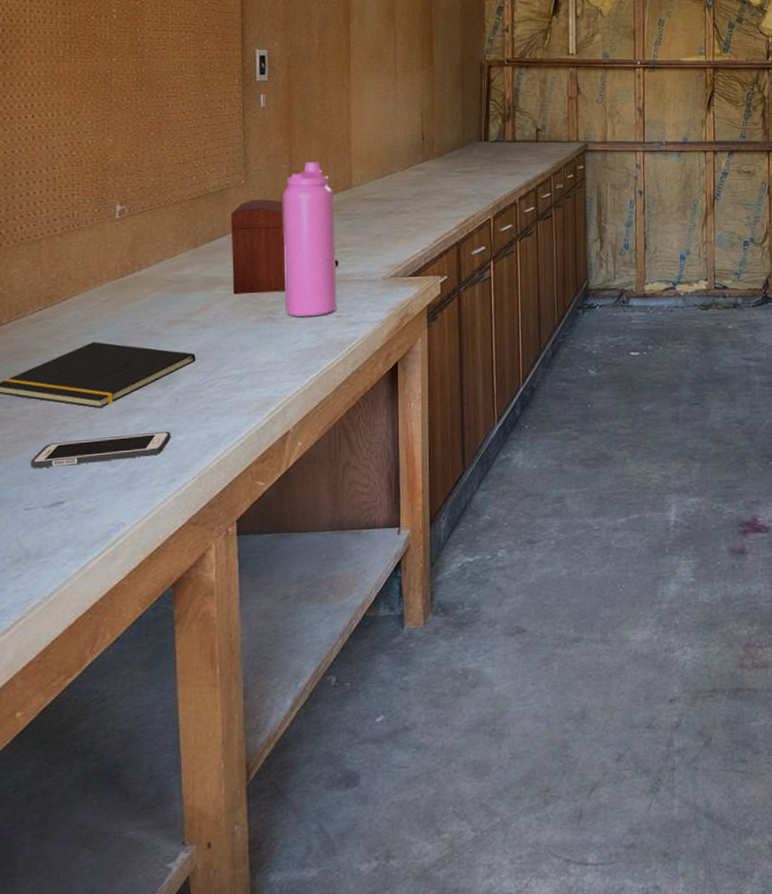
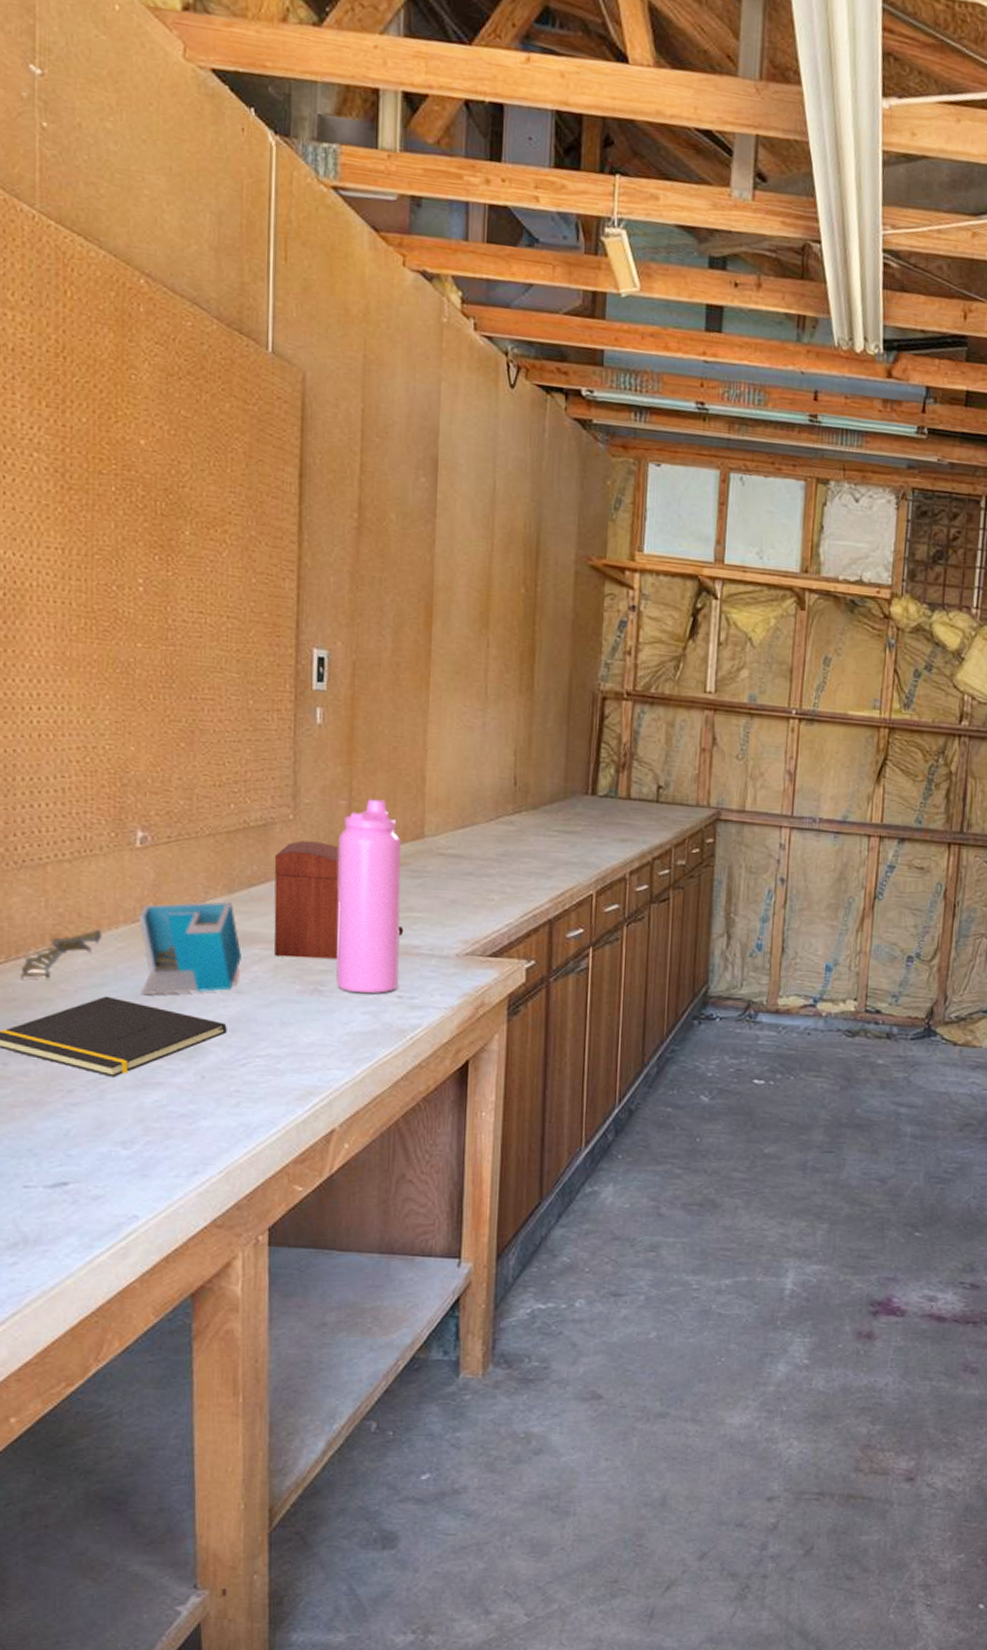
architectural model: none [20,254,206,338] -> present [20,901,241,995]
cell phone: present [30,431,171,468] -> none [30,1112,195,1141]

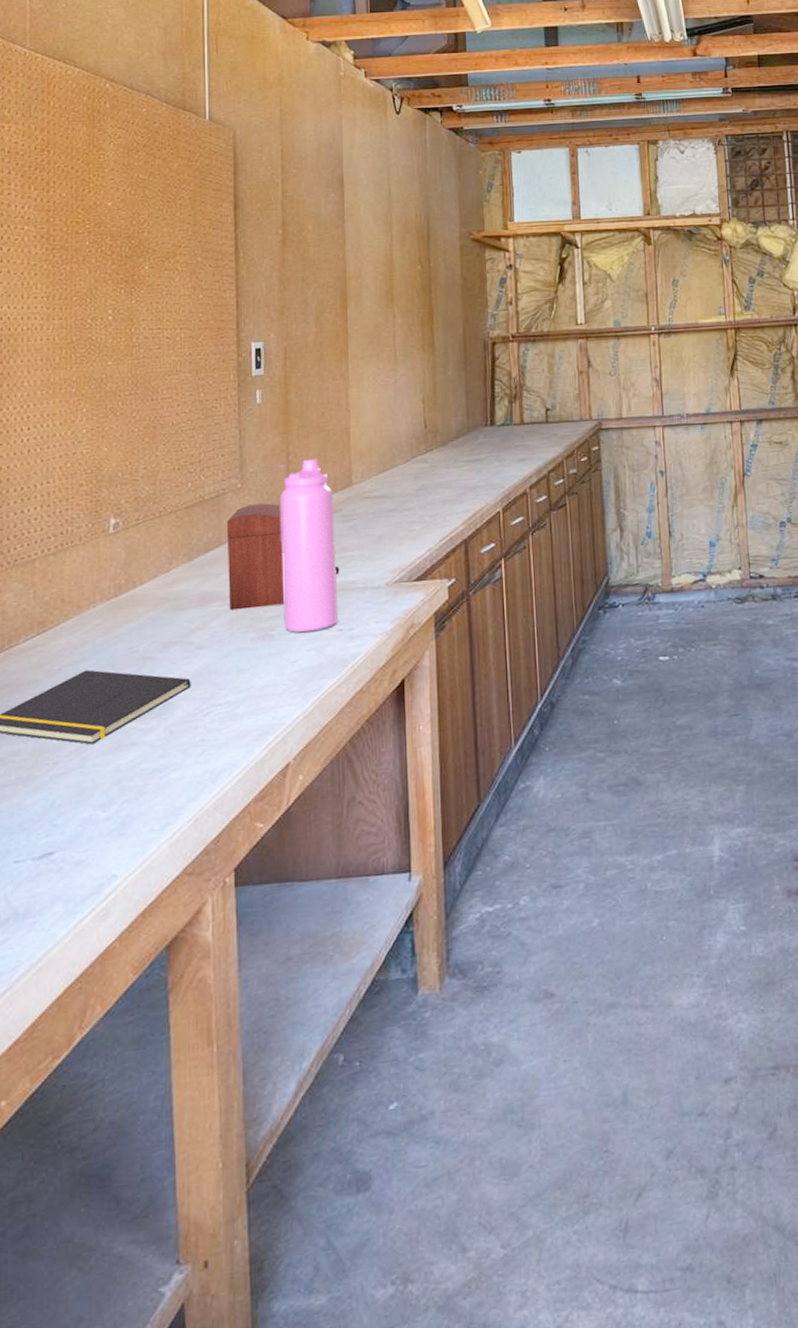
architectural model: present [20,901,241,995] -> none [12,568,201,666]

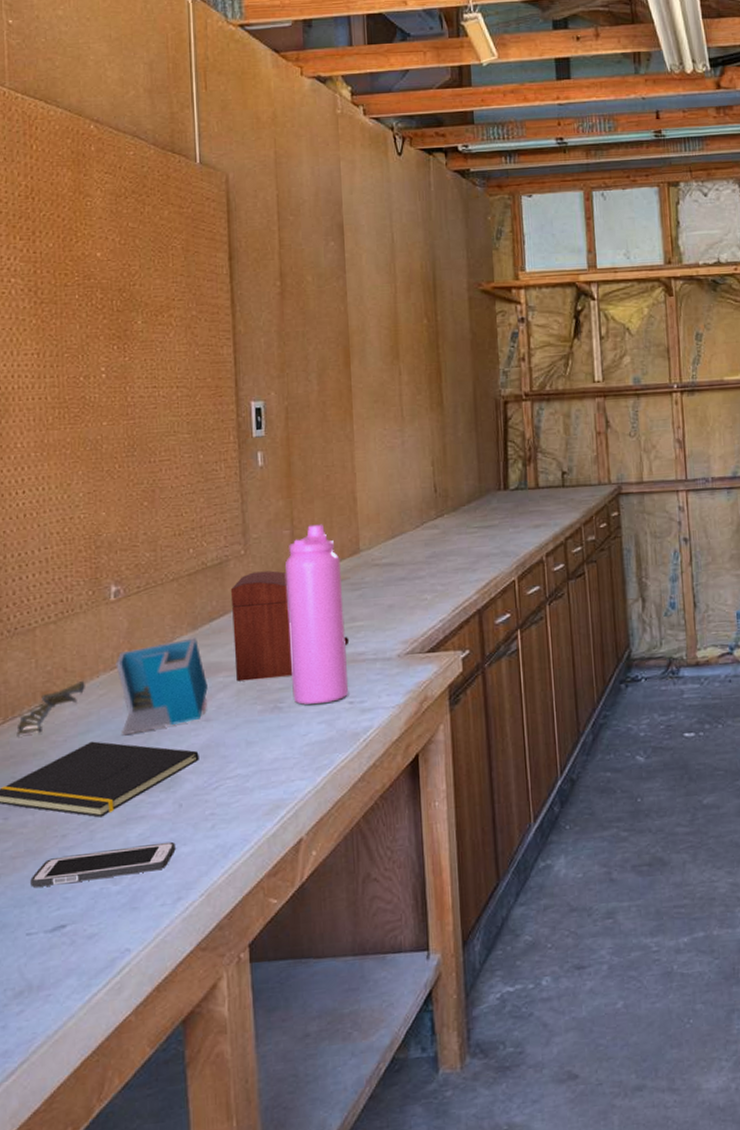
architectural model: none [12,568,201,666] -> present [16,638,208,737]
cell phone: none [20,767,165,815] -> present [30,841,176,888]

